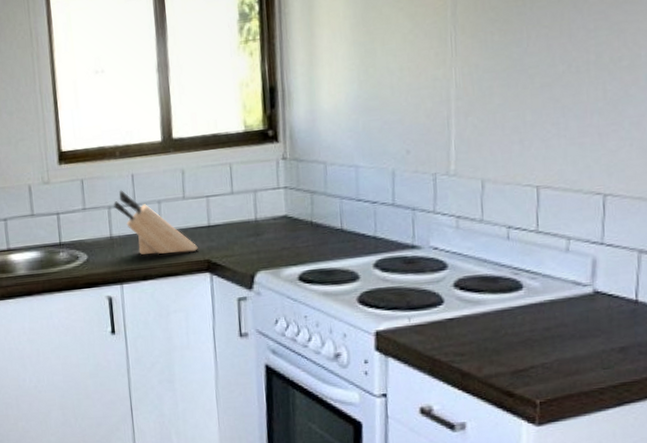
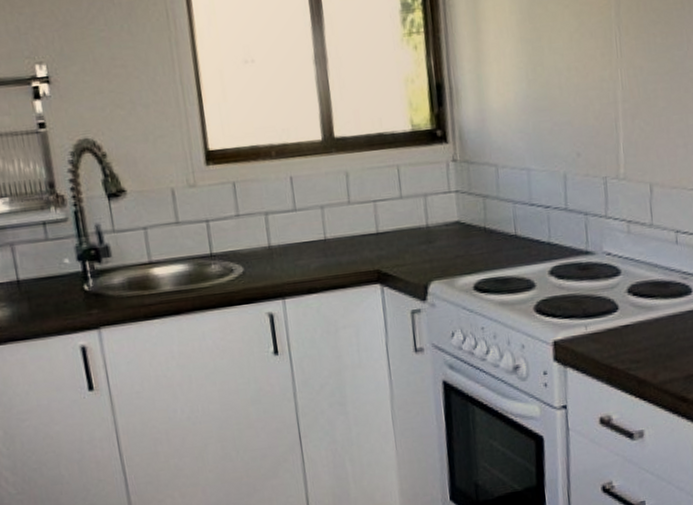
knife block: present [114,190,198,255] -> none [271,194,367,266]

